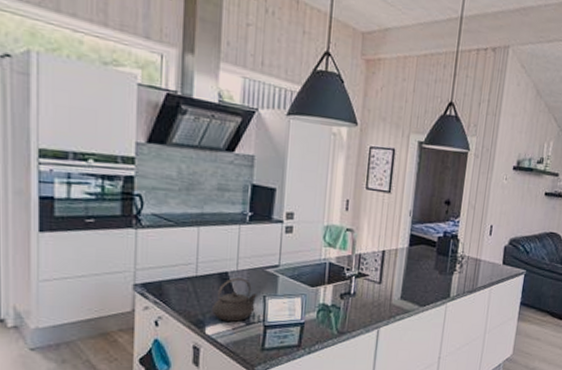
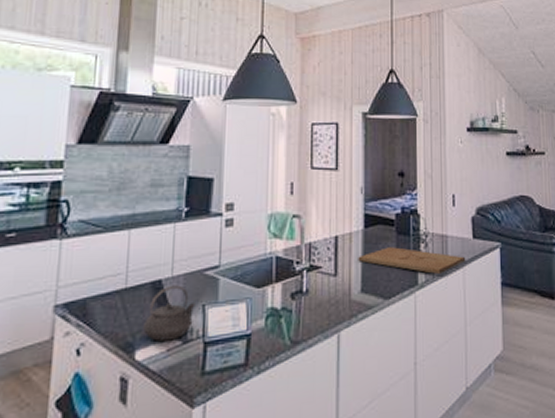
cutting board: none [401,264,494,290] -> present [358,247,466,274]

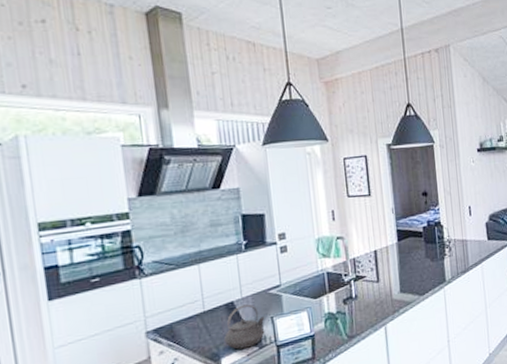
cutting board: present [358,247,466,274] -> none [395,253,483,272]

